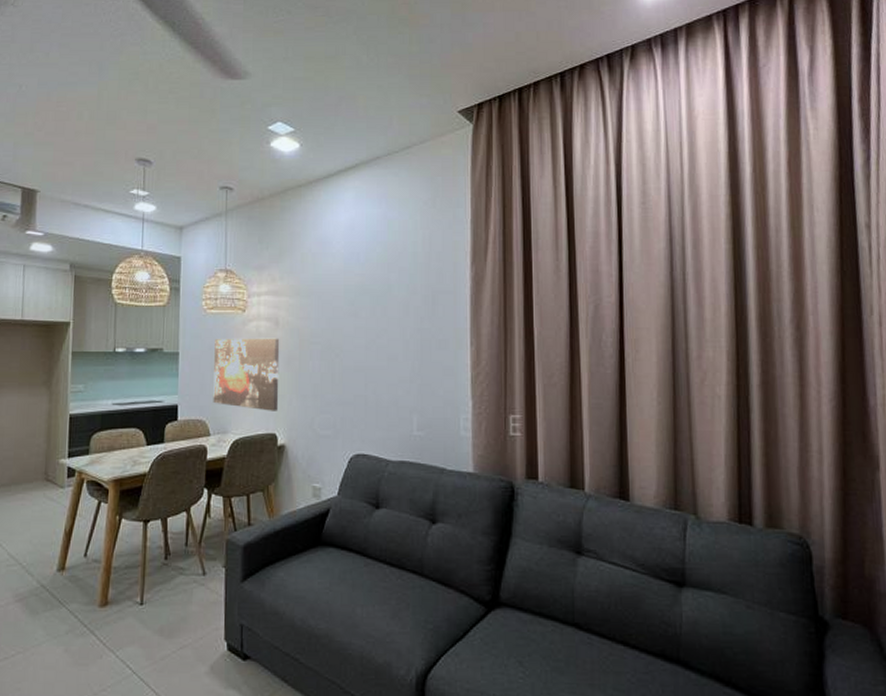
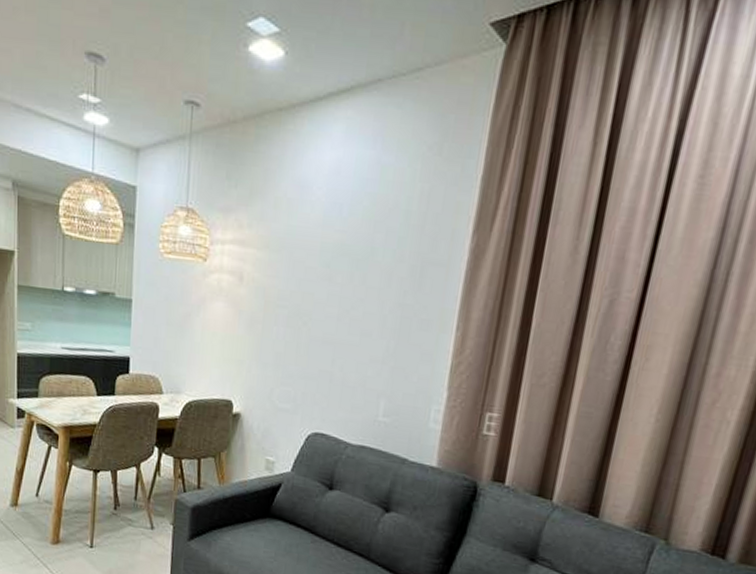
wall art: present [213,338,280,411] -> none [167,289,243,377]

